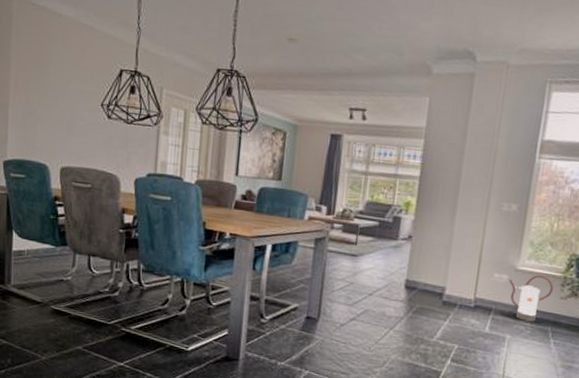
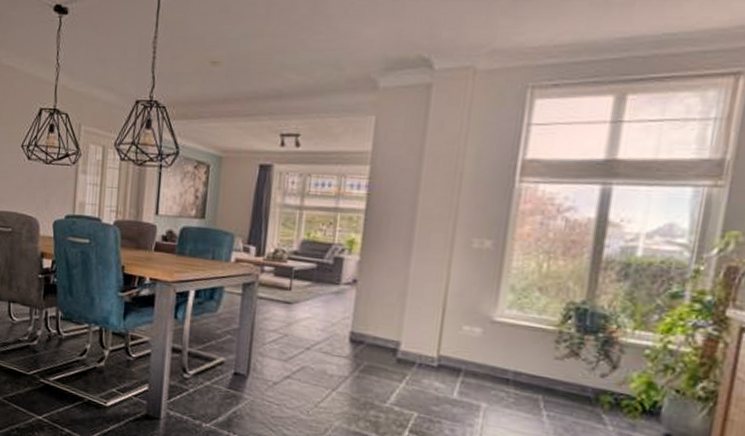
watering can: present [508,275,553,322] -> none [482,328,544,388]

